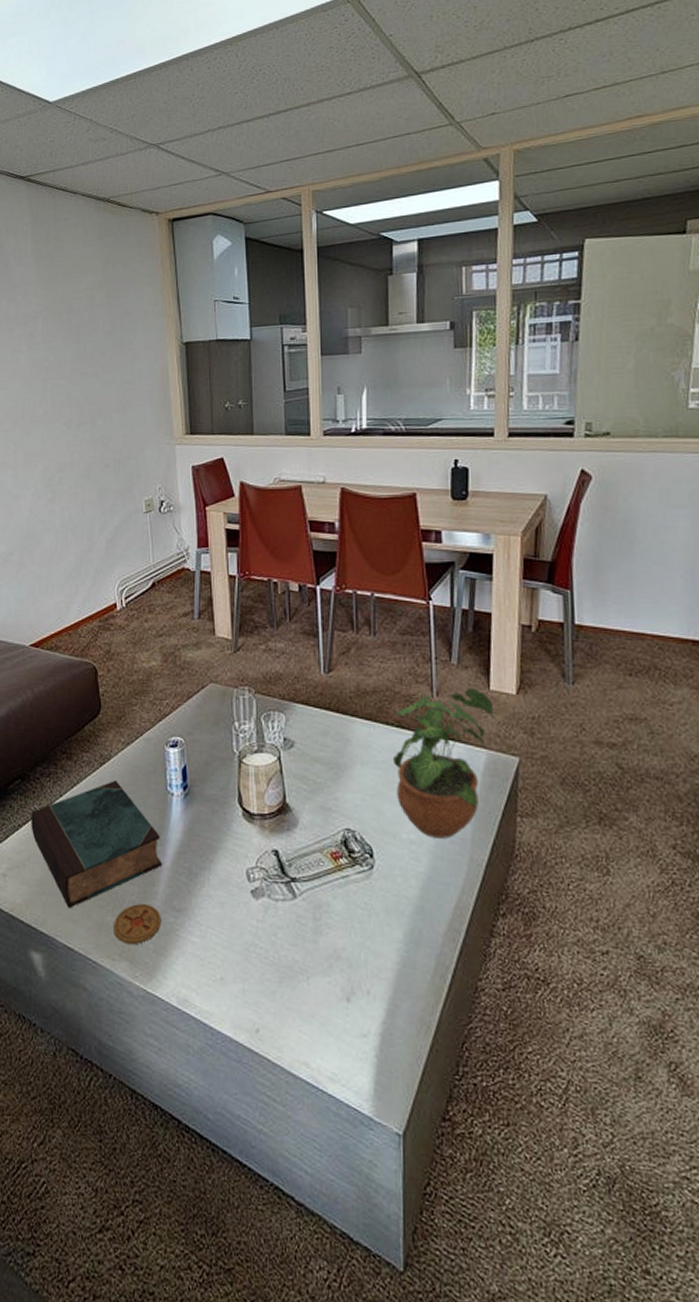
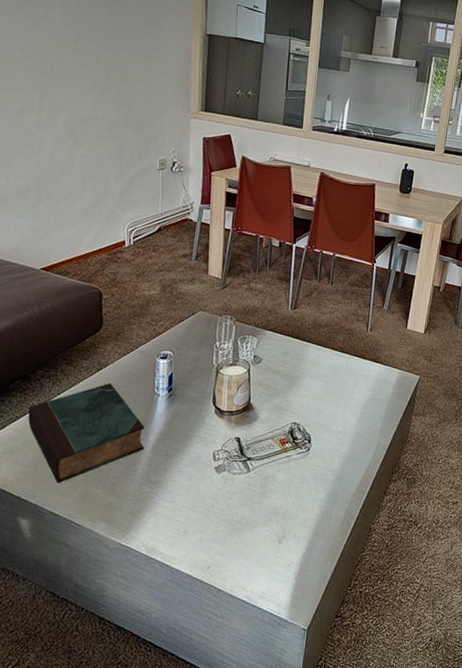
coaster: present [114,903,162,945] -> none [97,478,139,510]
potted plant: present [392,689,493,839] -> none [333,327,407,430]

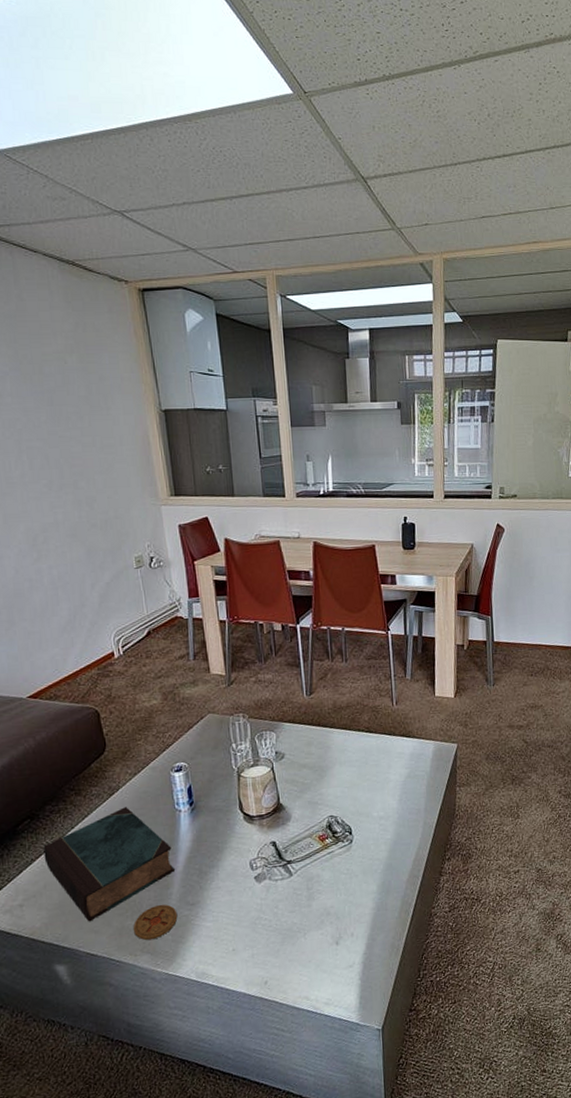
coaster: none [97,478,139,510] -> present [134,904,178,941]

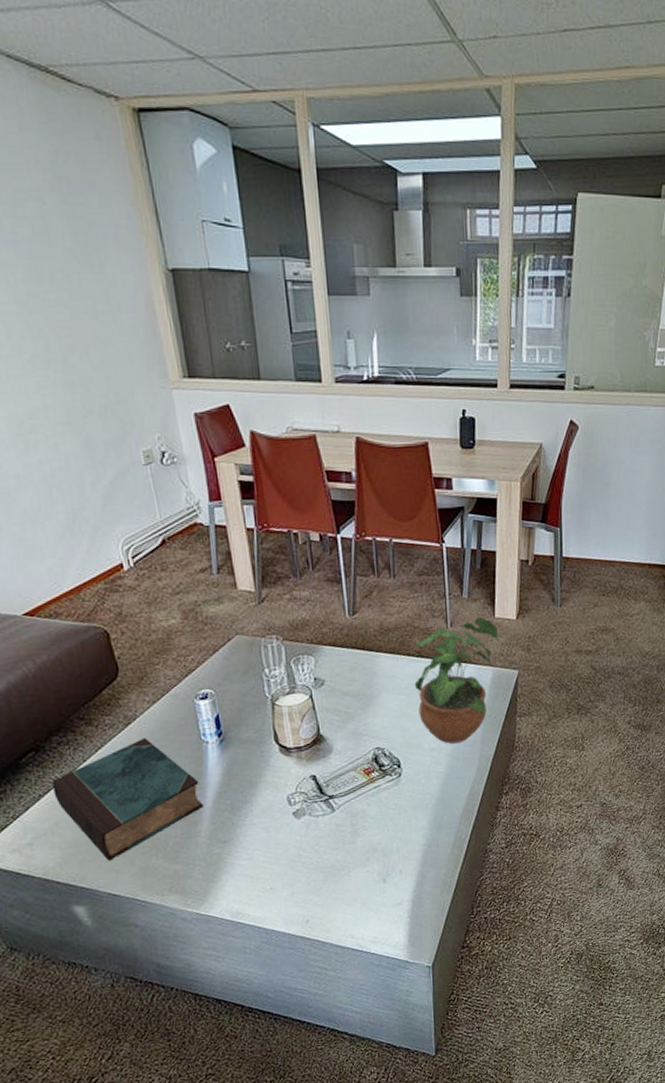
coaster: present [134,904,178,941] -> none [159,842,209,880]
potted plant: none [364,696,438,812] -> present [414,618,498,744]

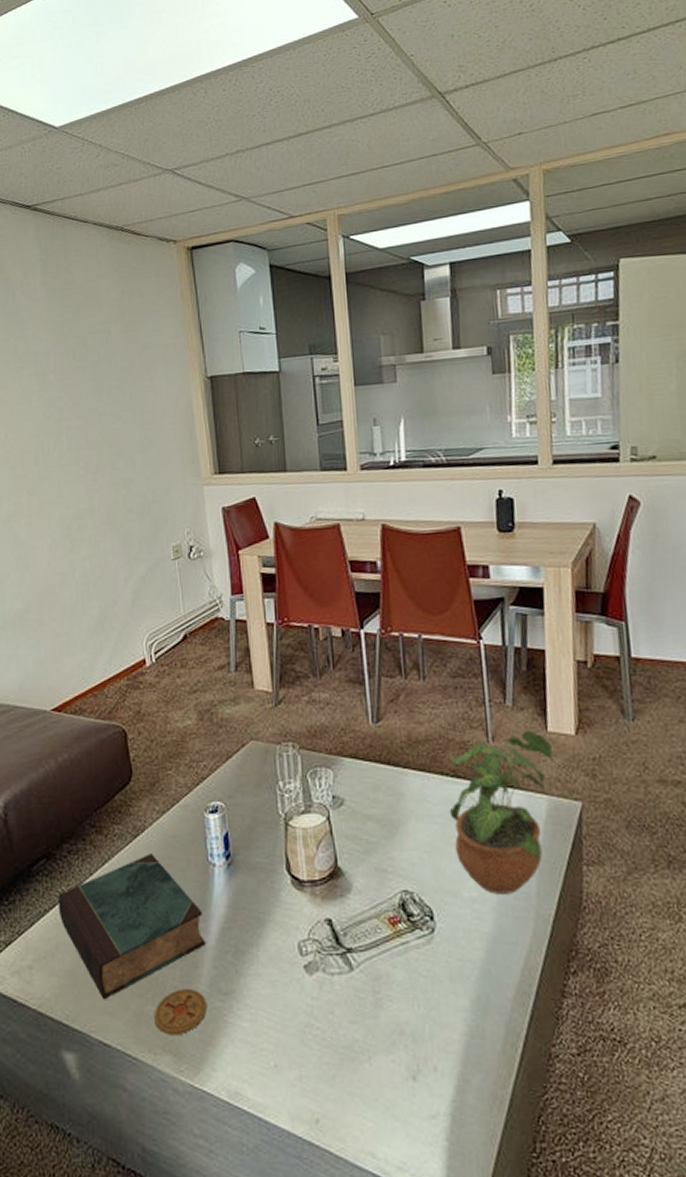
coaster: none [159,842,209,880] -> present [155,988,207,1036]

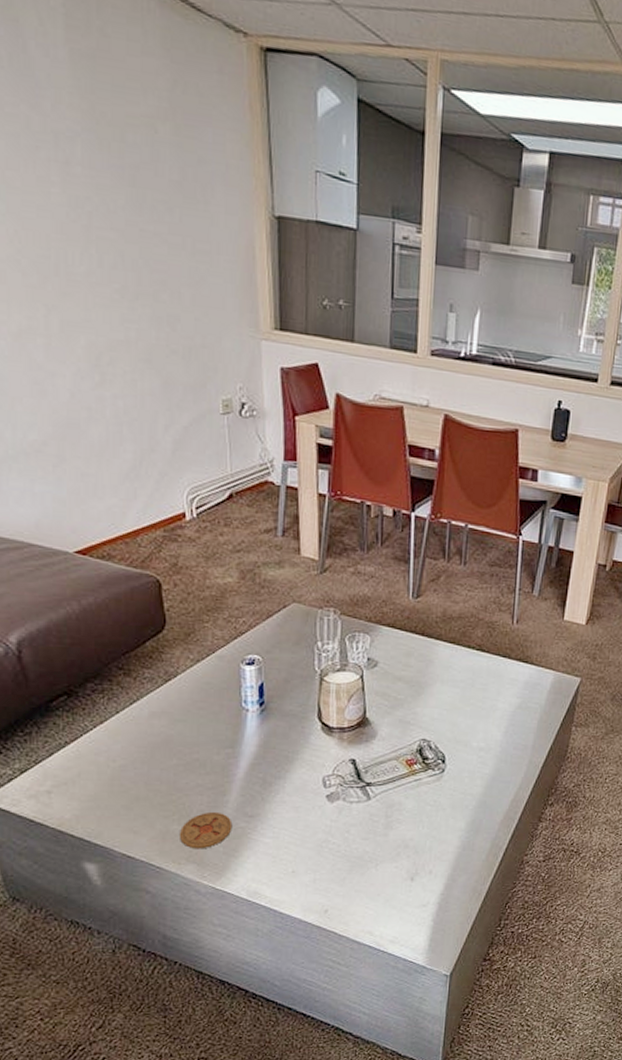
book: present [58,854,207,1000] -> none [81,697,236,821]
potted plant: present [449,731,552,894] -> none [470,618,564,745]

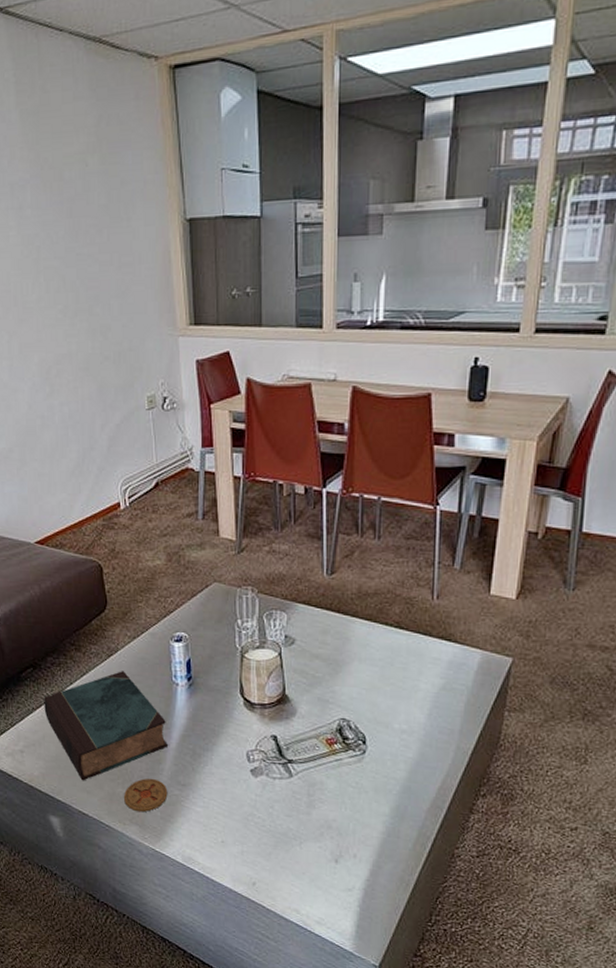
book: none [81,697,236,821] -> present [44,671,169,781]

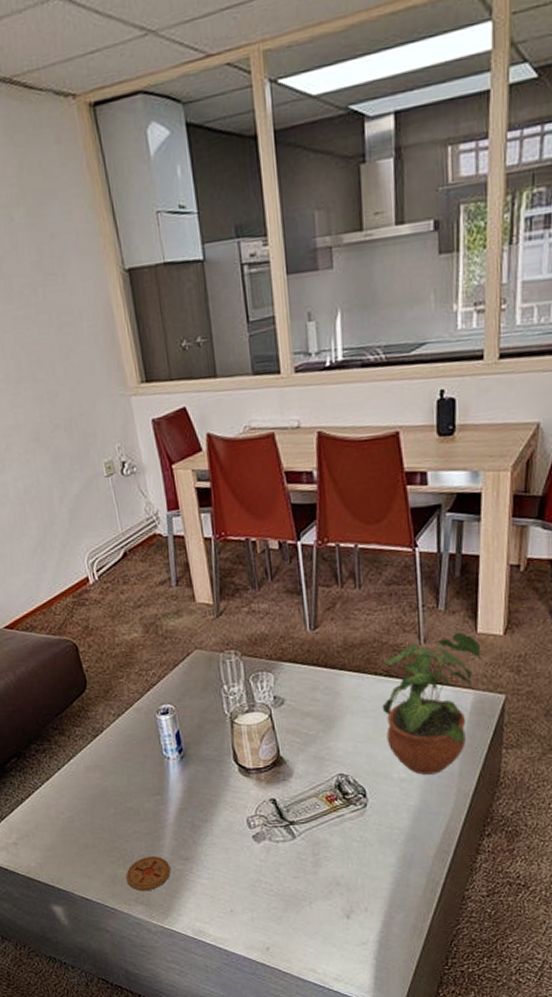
book: present [44,671,169,781] -> none [32,750,167,867]
potted plant: none [389,593,491,729] -> present [382,633,480,775]

